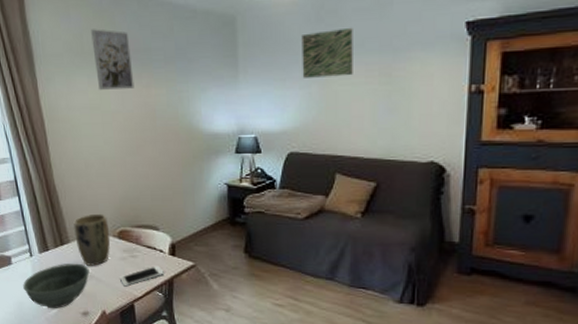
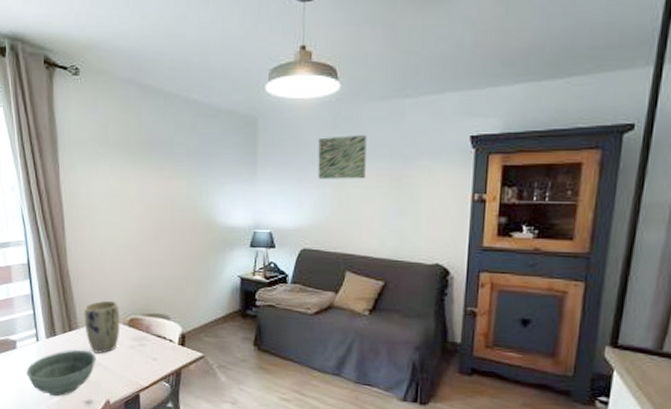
wall art: present [91,29,135,90] -> none [117,121,155,179]
cell phone: present [120,266,165,287] -> none [127,355,173,376]

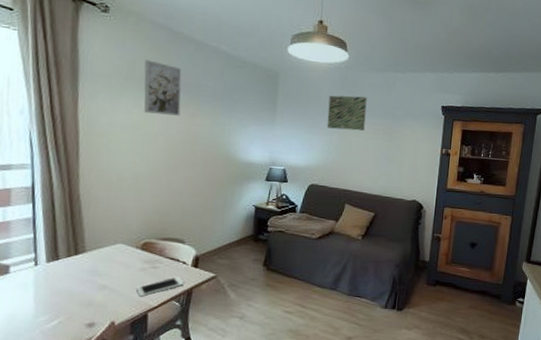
bowl: present [26,349,96,397] -> none [19,273,104,321]
plant pot: present [83,300,120,354] -> none [92,225,133,276]
wall art: none [117,121,155,179] -> present [144,59,182,116]
cell phone: none [127,355,173,376] -> present [137,276,185,297]

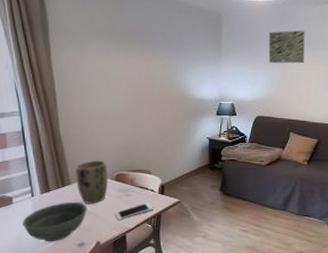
bowl: none [19,273,104,321] -> present [22,201,87,242]
plant pot: none [92,225,133,276] -> present [75,160,108,204]
wall art: present [144,59,182,116] -> none [103,12,137,61]

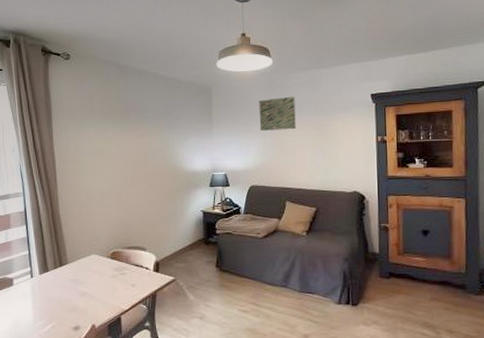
bowl: present [22,201,87,242] -> none [21,282,83,326]
plant pot: present [75,160,108,204] -> none [72,238,104,284]
cell phone: present [115,203,155,220] -> none [110,281,150,301]

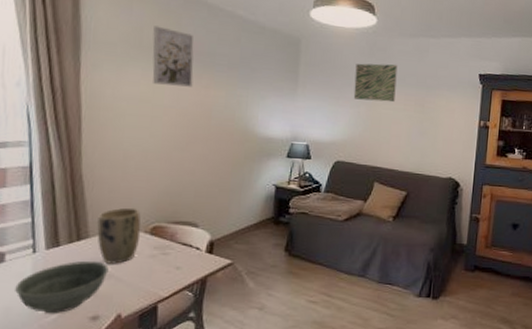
bowl: none [21,282,83,326] -> present [15,260,109,314]
plant pot: none [72,238,104,284] -> present [96,207,141,264]
wall art: none [100,93,132,138] -> present [152,26,194,87]

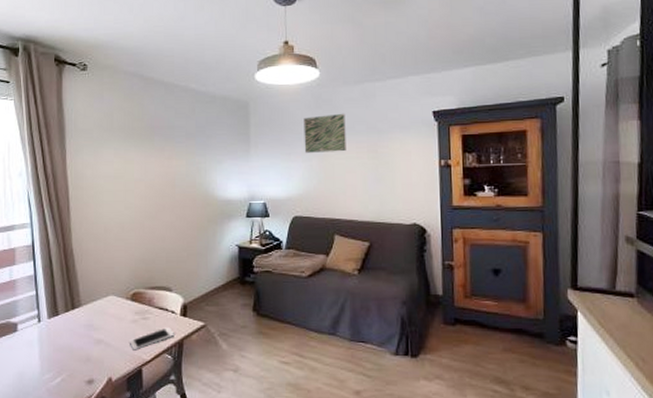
bowl: present [15,260,109,314] -> none [26,327,99,379]
plant pot: present [96,207,141,264] -> none [86,276,123,330]
cell phone: none [145,264,199,287] -> present [130,327,176,350]
wall art: present [152,26,194,87] -> none [121,109,157,161]

